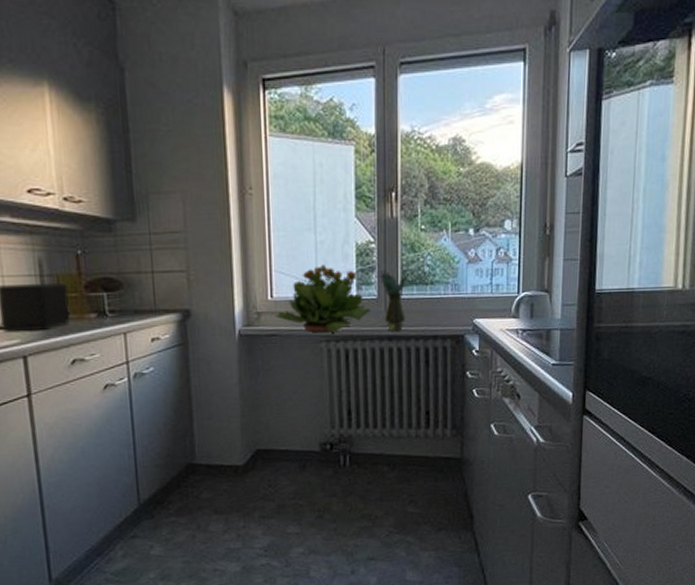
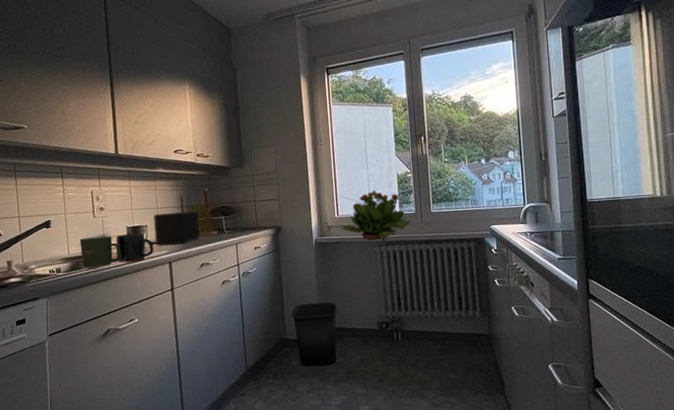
waste bin: none [203,415,266,501] -> present [291,302,337,367]
vase: present [379,269,407,331] -> none [415,192,438,237]

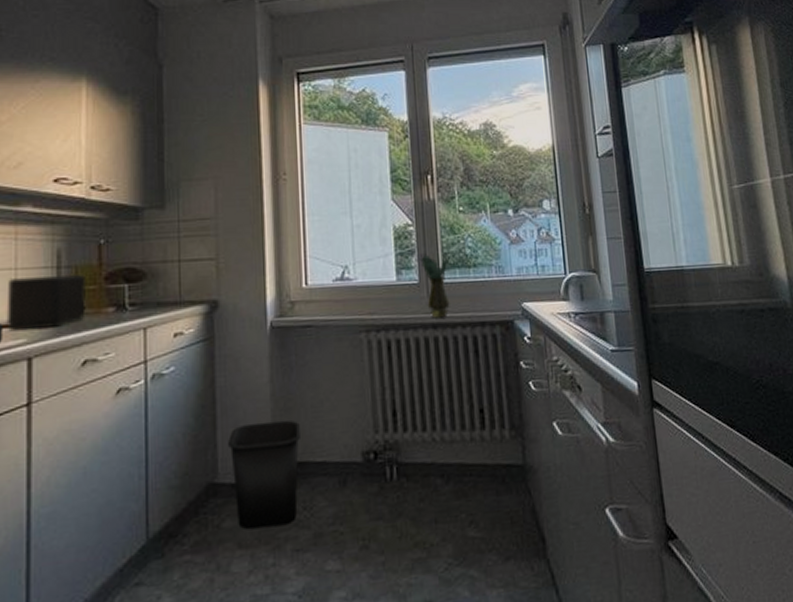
potted flower: present [340,190,411,239] -> none [309,248,412,322]
vase: none [415,192,438,237] -> present [419,252,450,318]

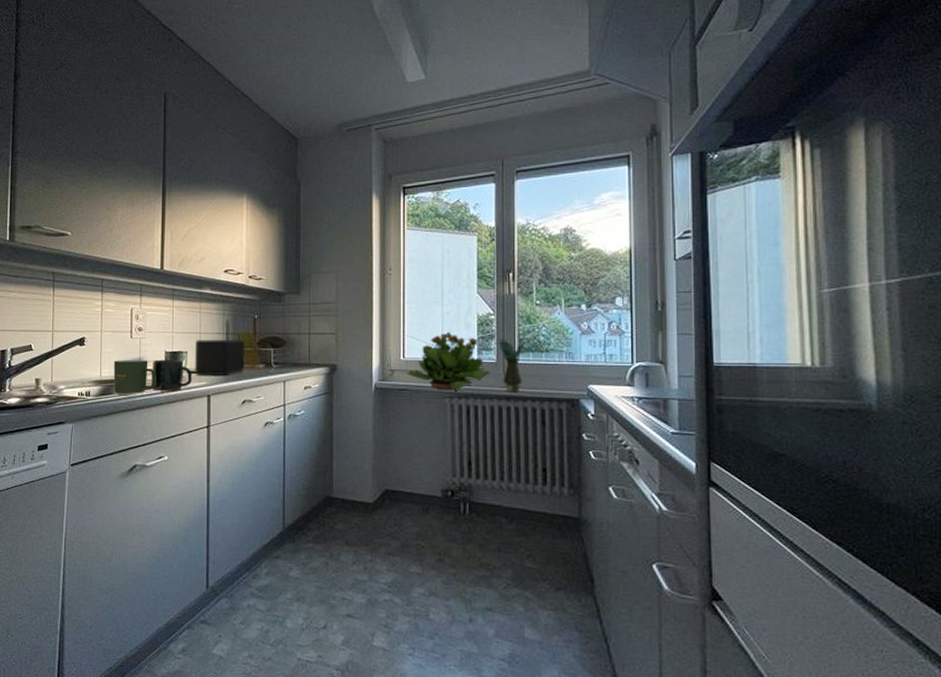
waste bin: present [228,420,300,530] -> none [341,457,394,535]
potted flower: none [309,248,412,322] -> present [405,331,490,390]

